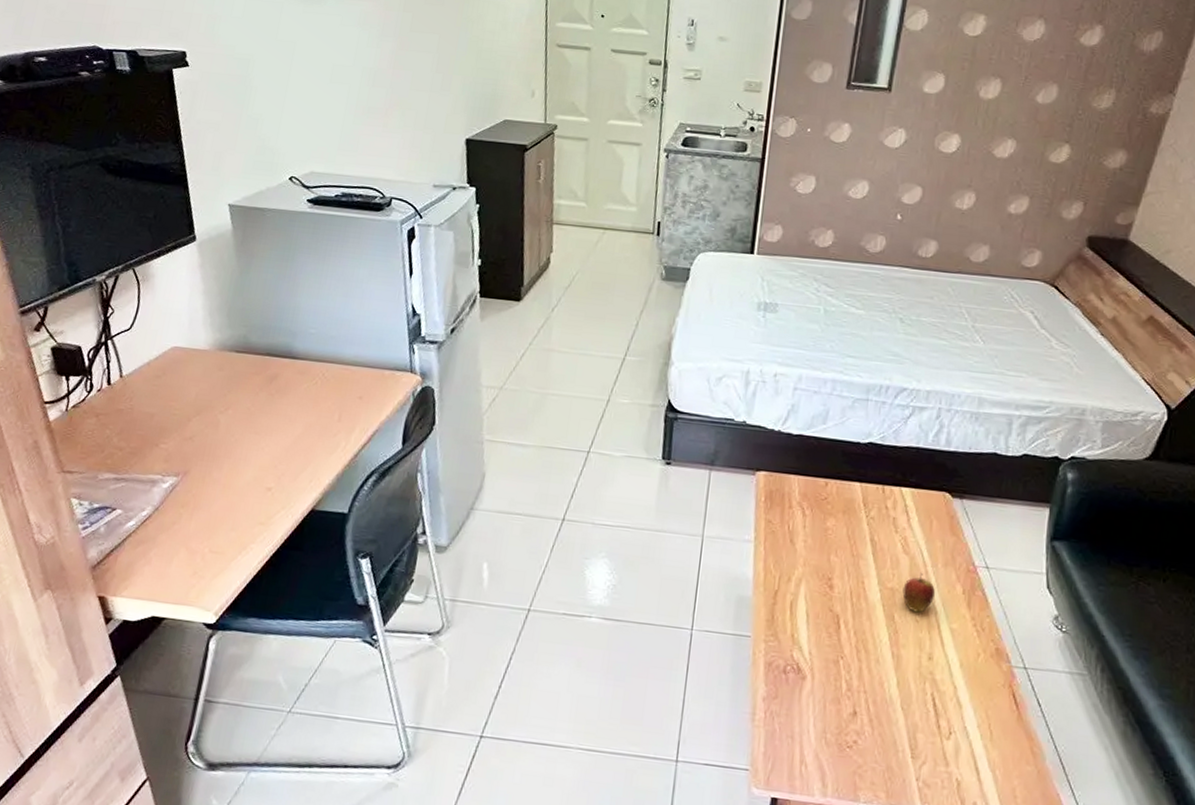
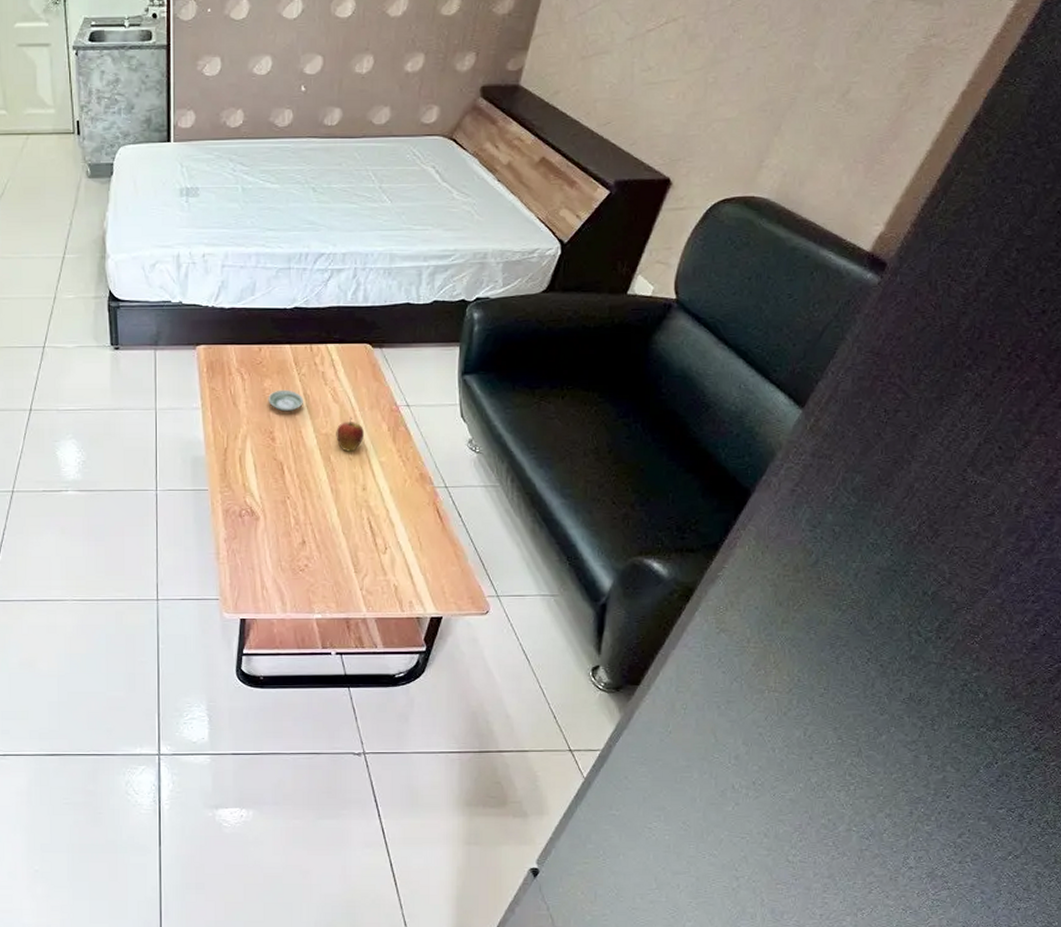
saucer: none [829,531,870,558] -> present [268,389,303,412]

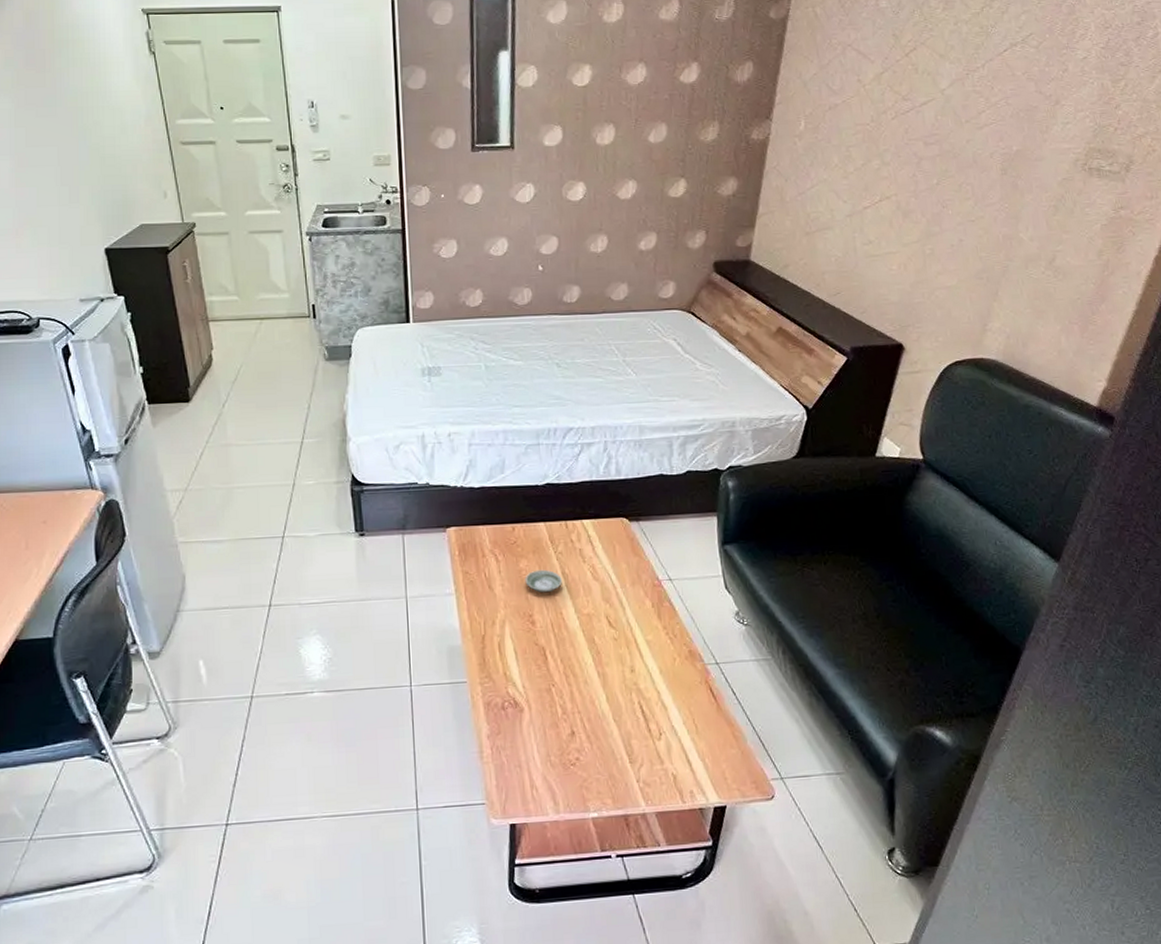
fruit: present [336,417,365,452] -> none [598,594,629,632]

